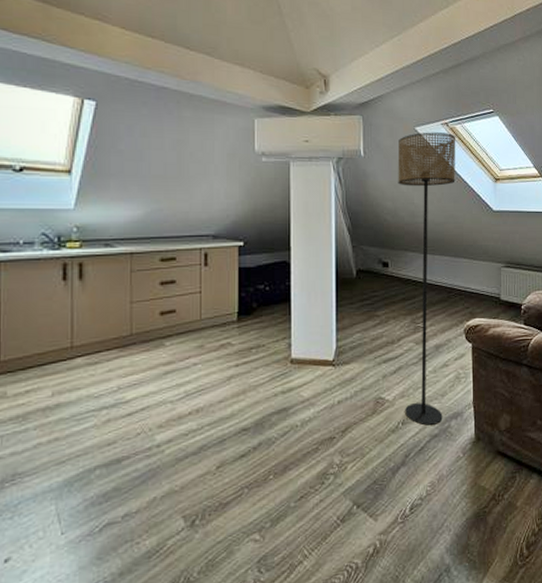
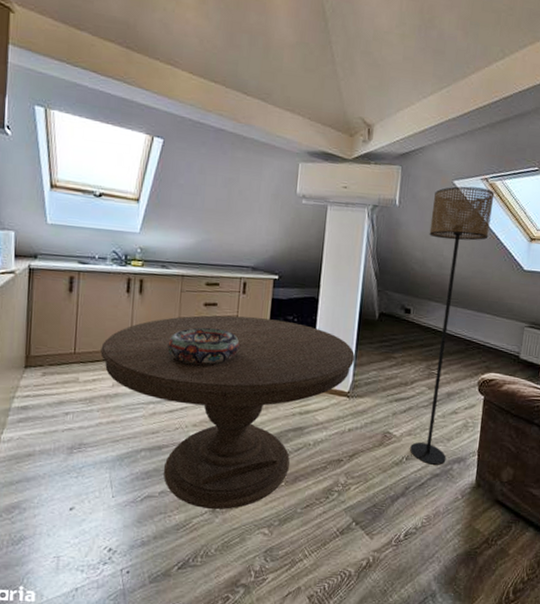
dining table: none [34,290,337,525] -> present [100,315,356,510]
decorative bowl: none [119,309,206,355] -> present [167,327,240,365]

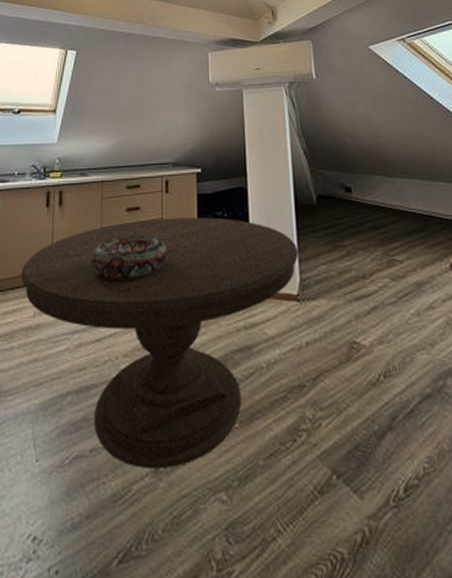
floor lamp: present [410,186,495,465] -> none [352,48,435,381]

